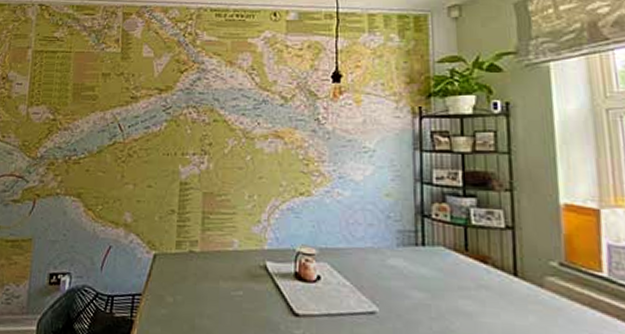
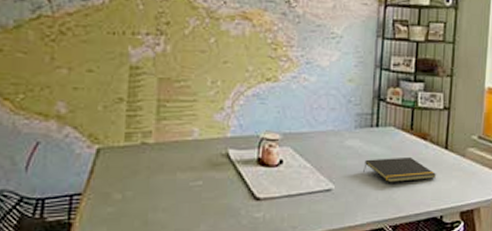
notepad: none [411,281,505,312] -> present [363,156,436,183]

